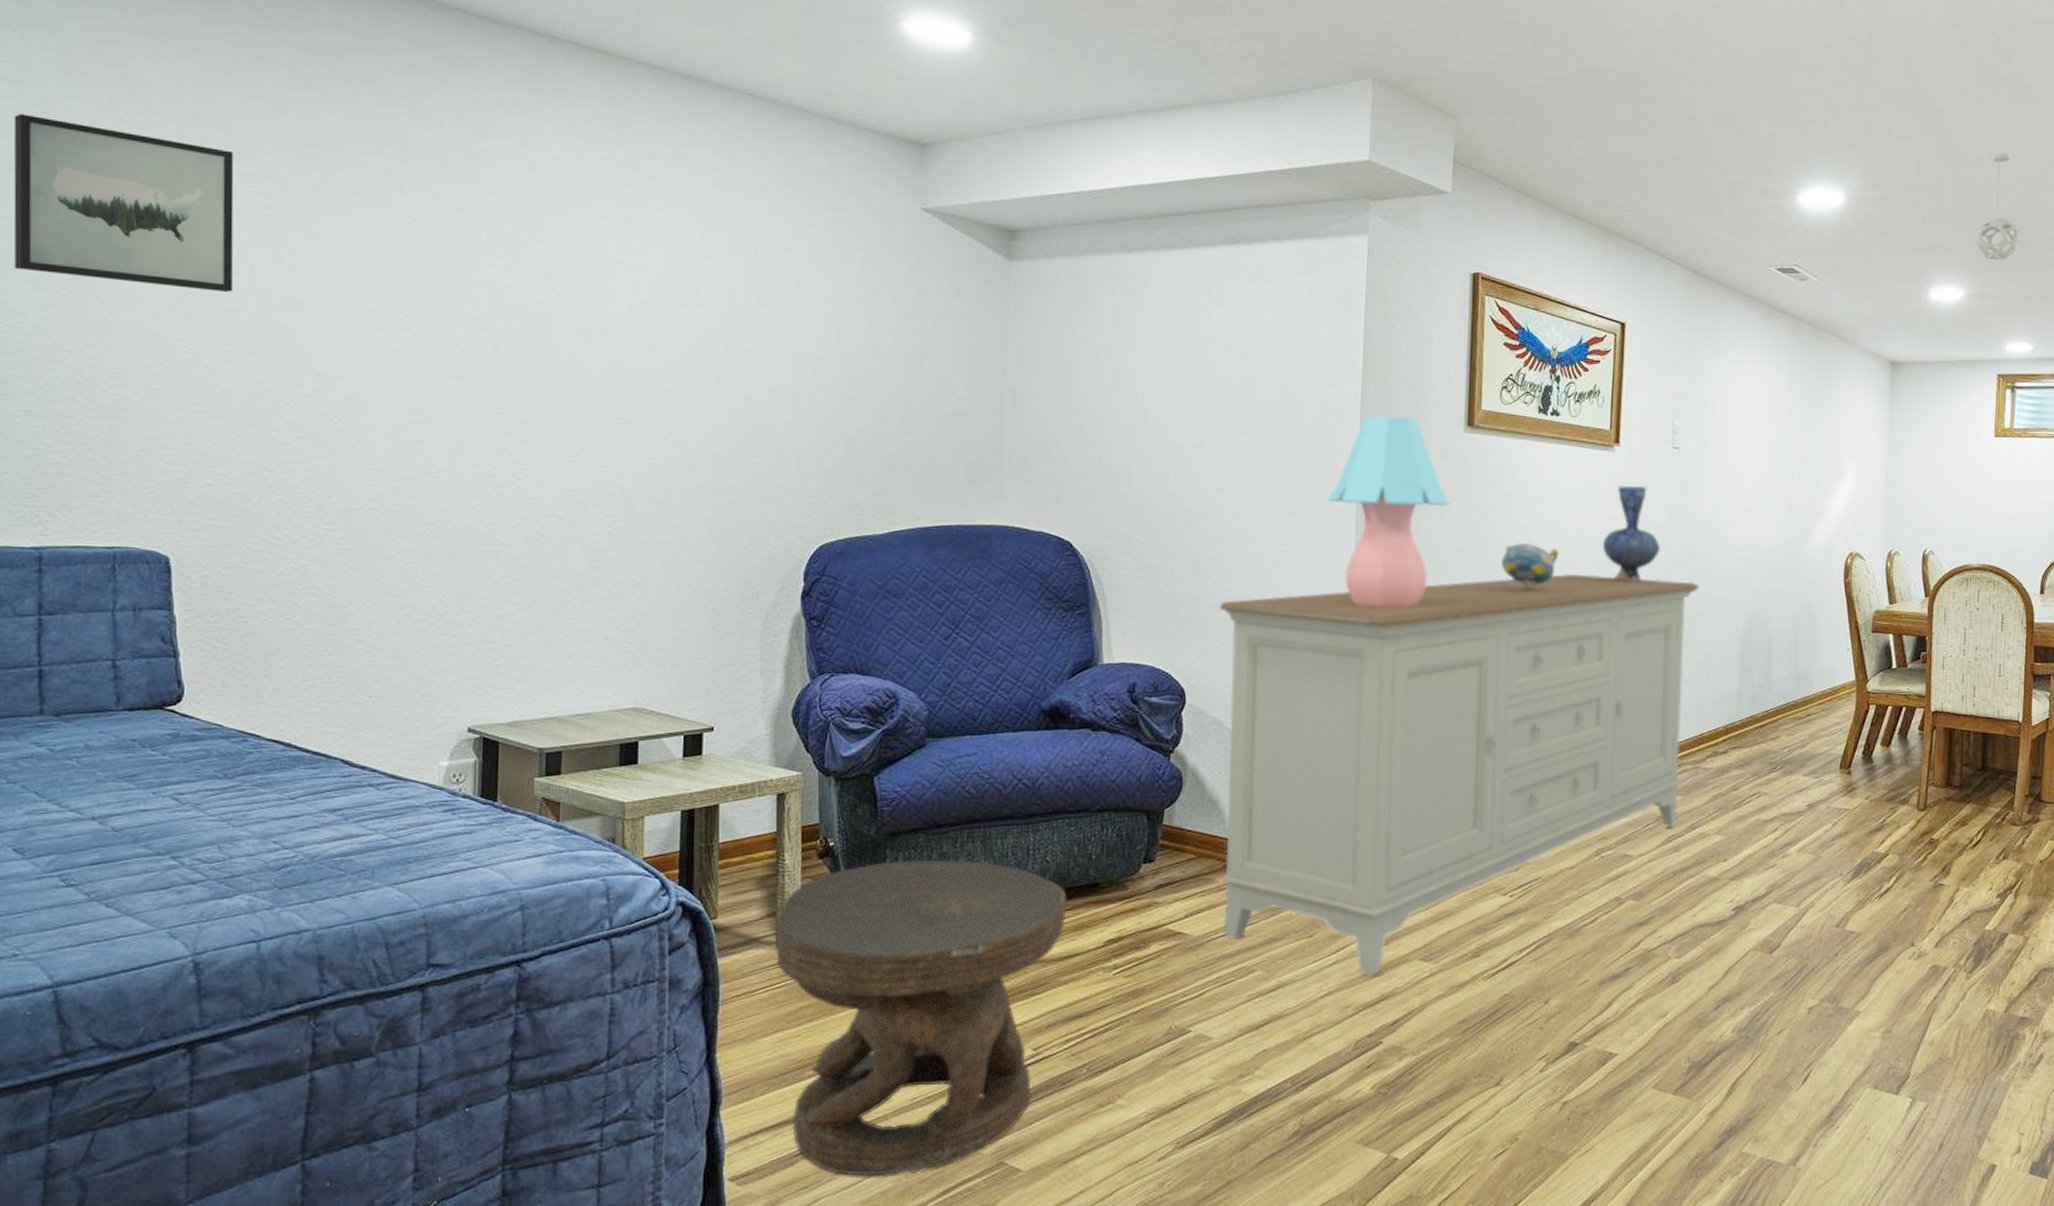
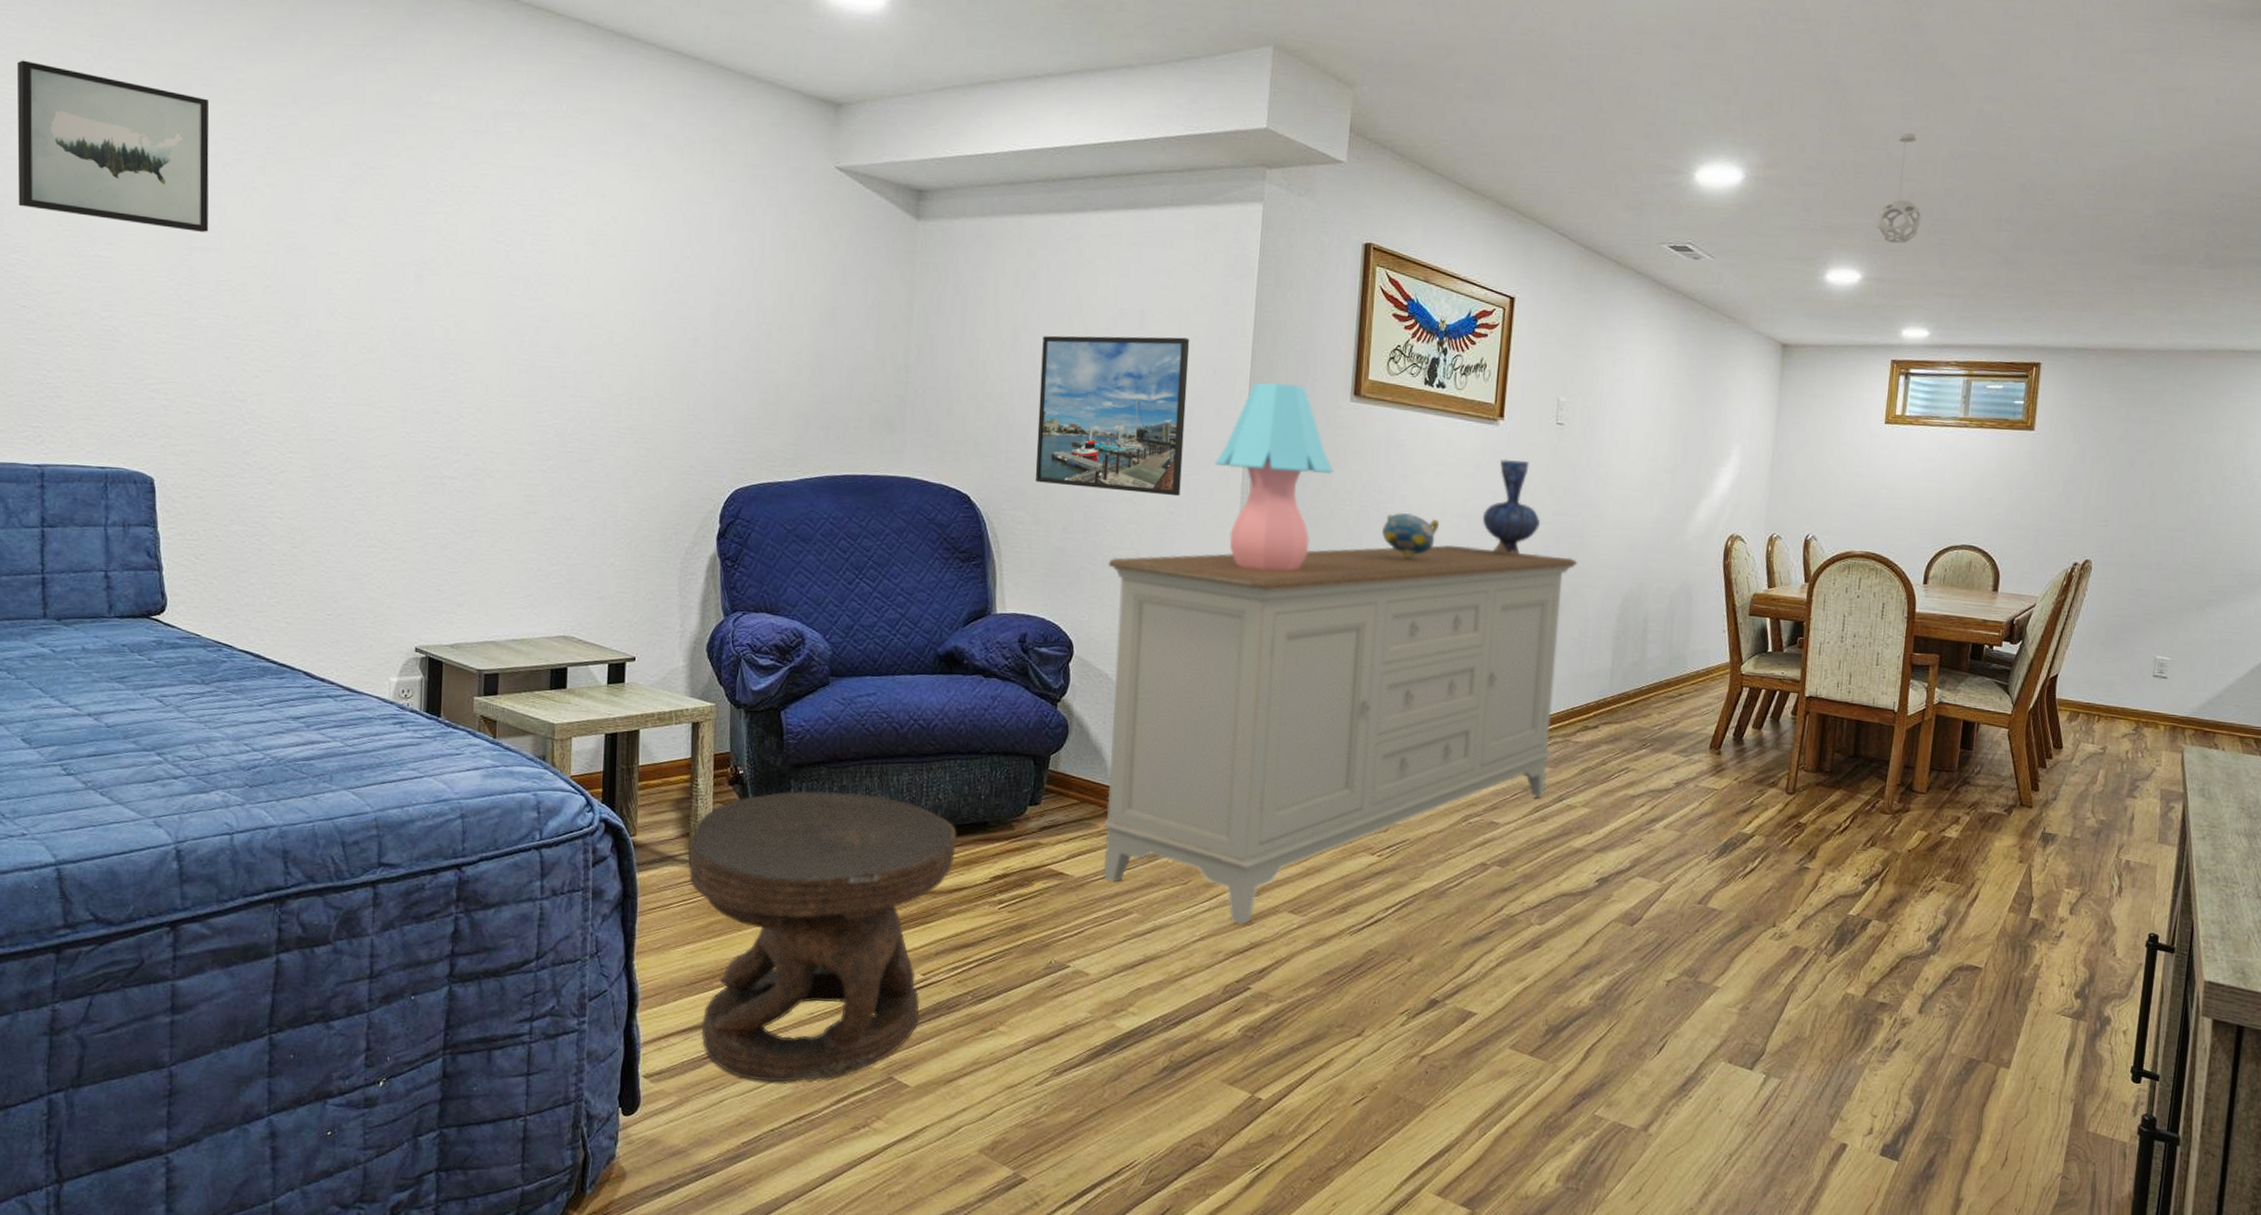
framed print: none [1140,372,1298,535] -> present [1035,335,1190,497]

